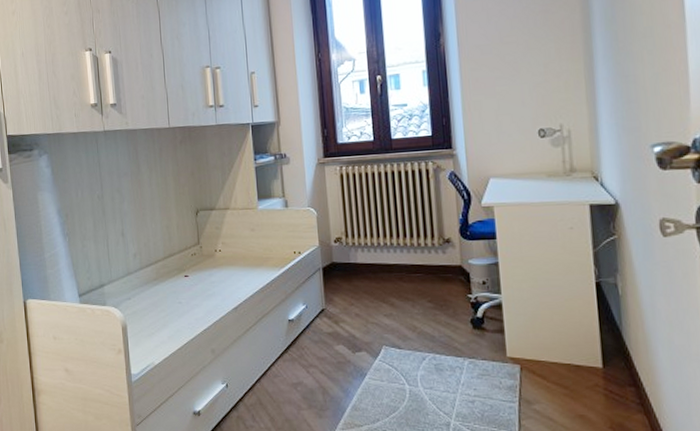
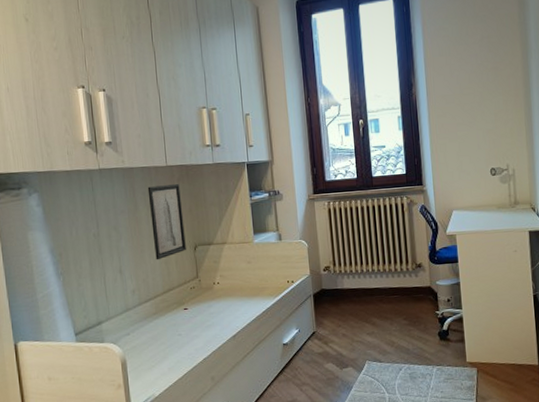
wall art: none [150,145,188,225] -> present [147,183,186,260]

